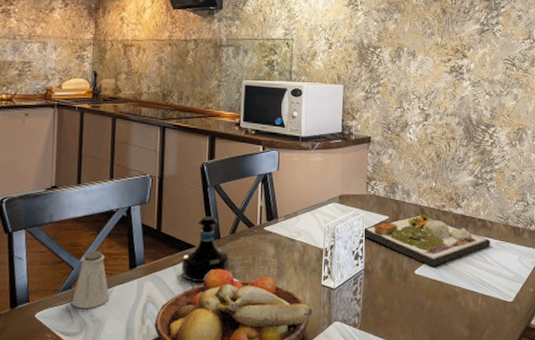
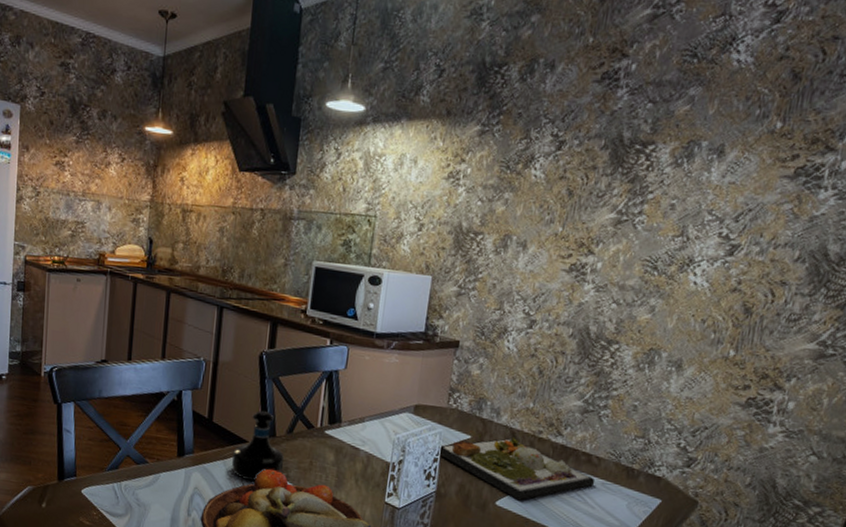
saltshaker: present [72,251,110,309] -> none [118,432,156,492]

